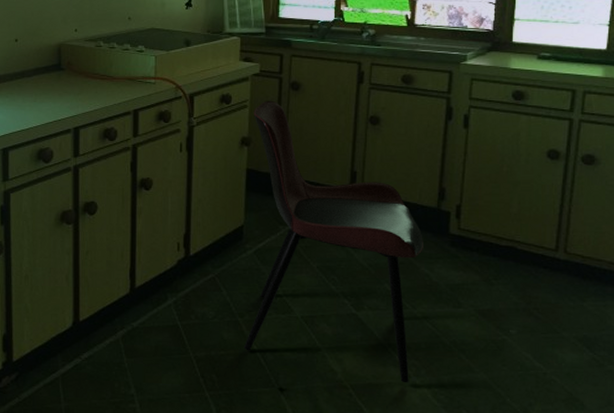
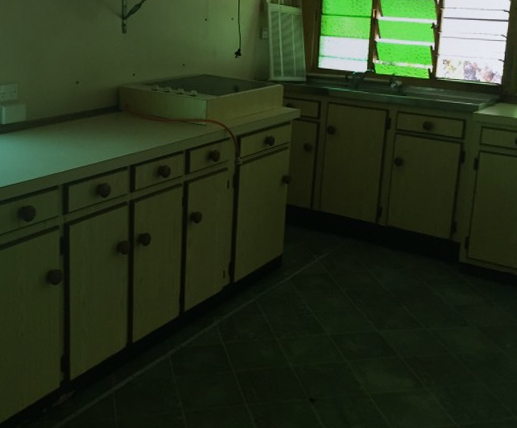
dining chair: present [243,100,423,383] -> none [279,142,437,392]

